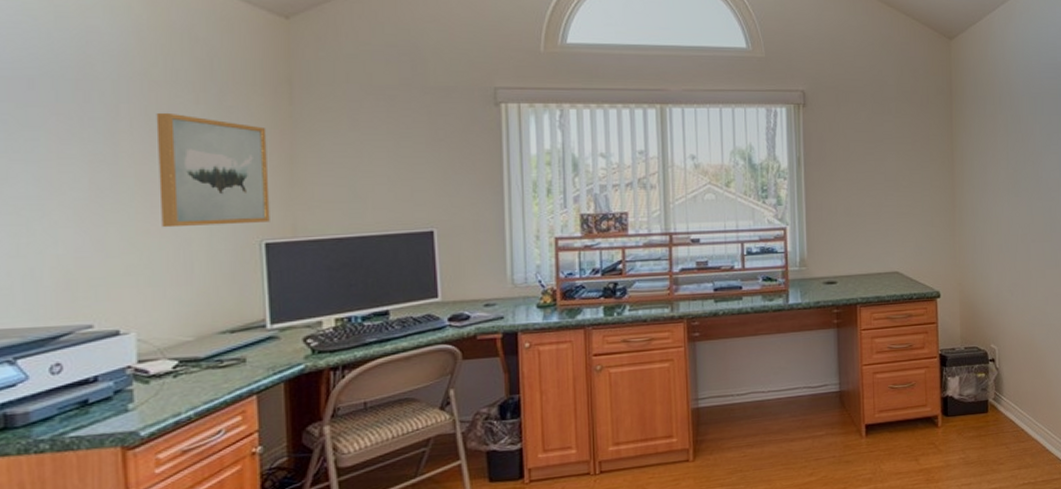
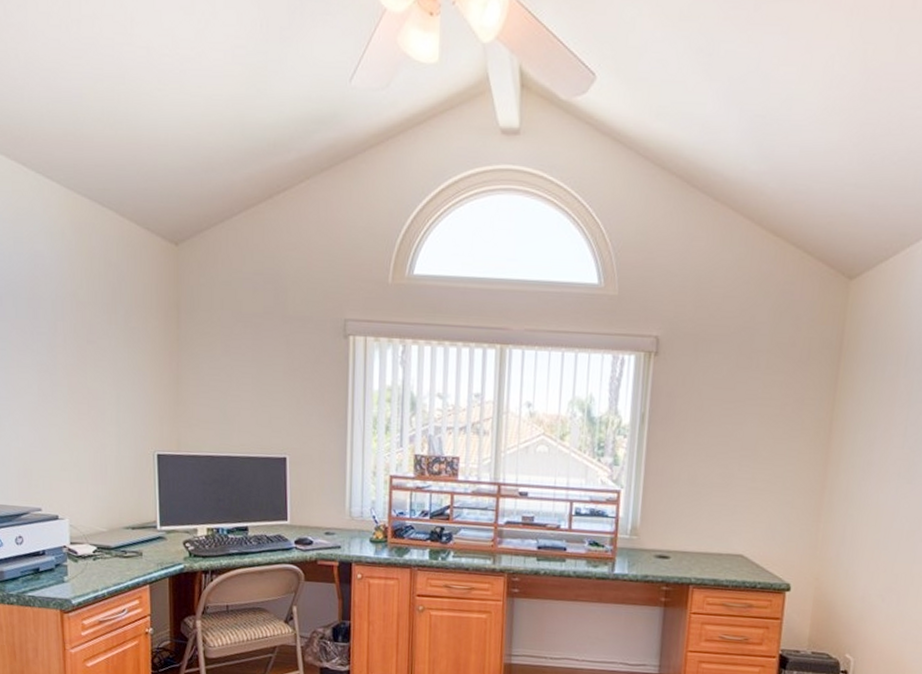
wall art: present [156,112,270,228] -> none [81,330,161,436]

